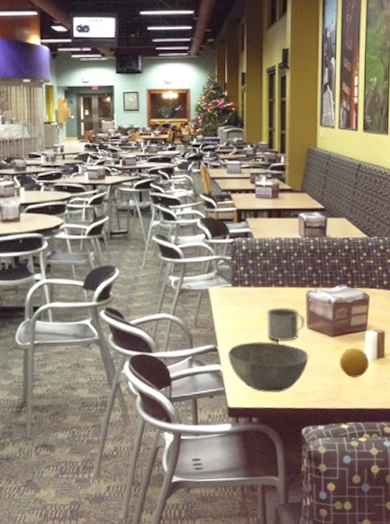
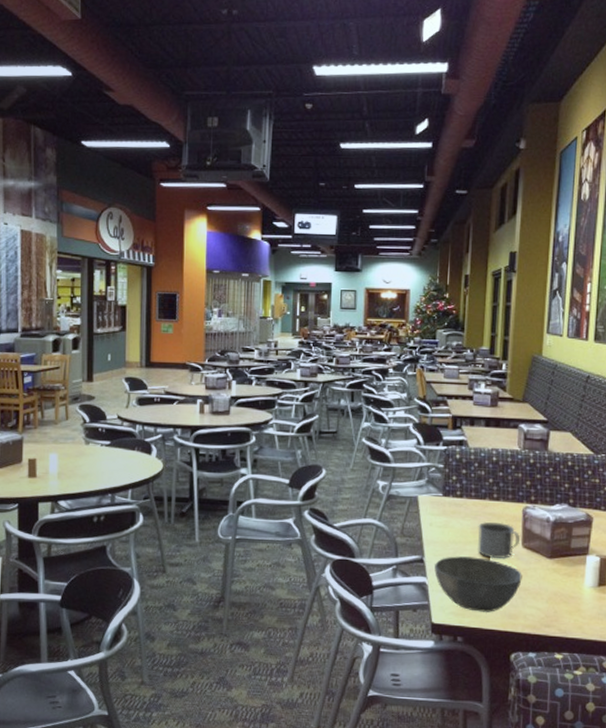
fruit: present [340,347,369,377] -> none [556,571,590,604]

